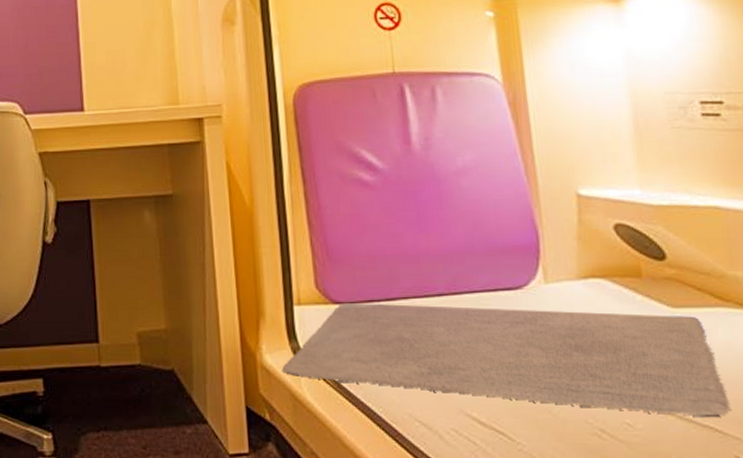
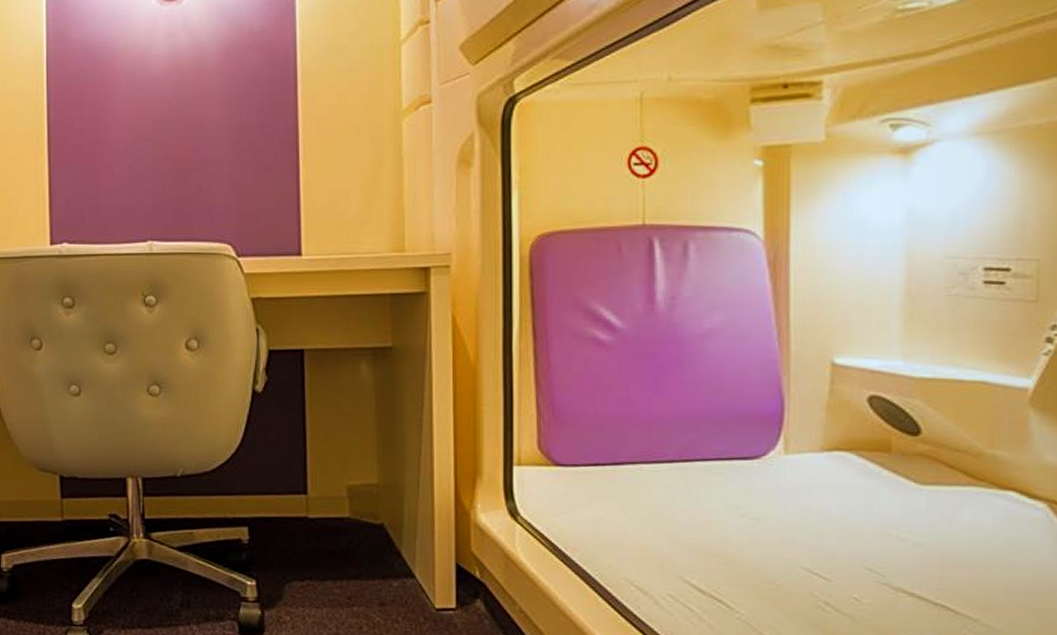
bath mat: present [282,303,731,418] -> none [497,466,968,597]

